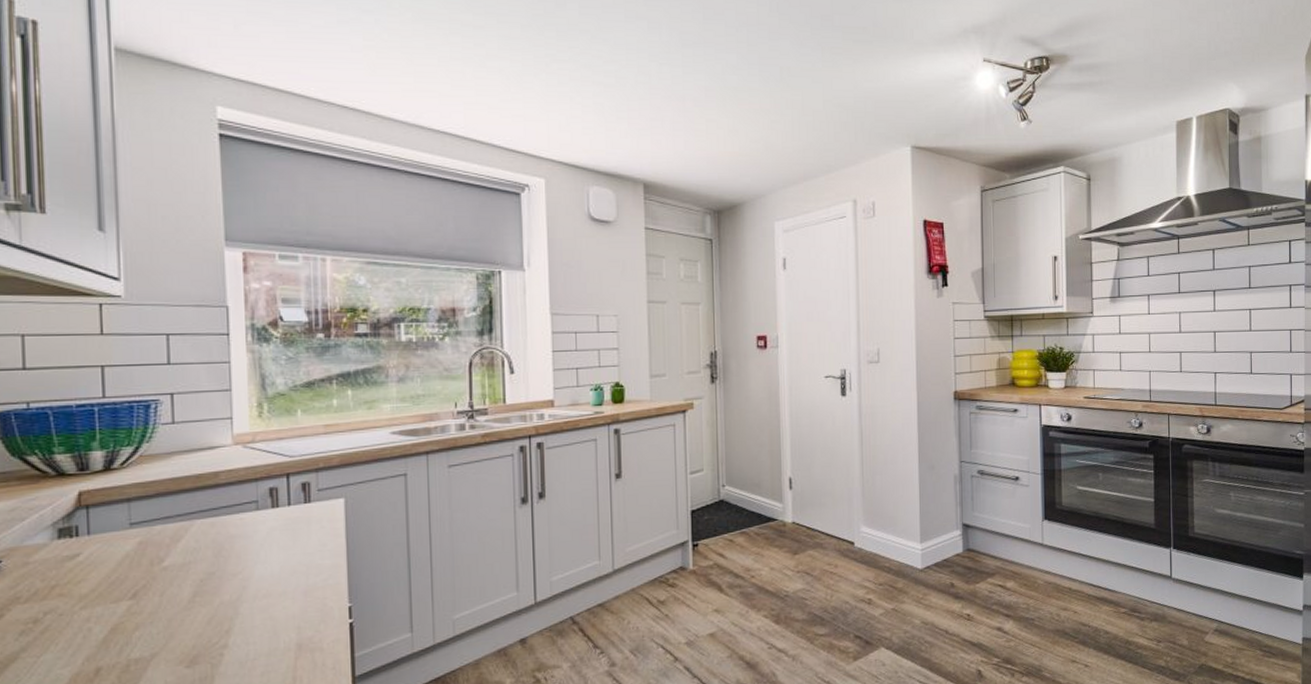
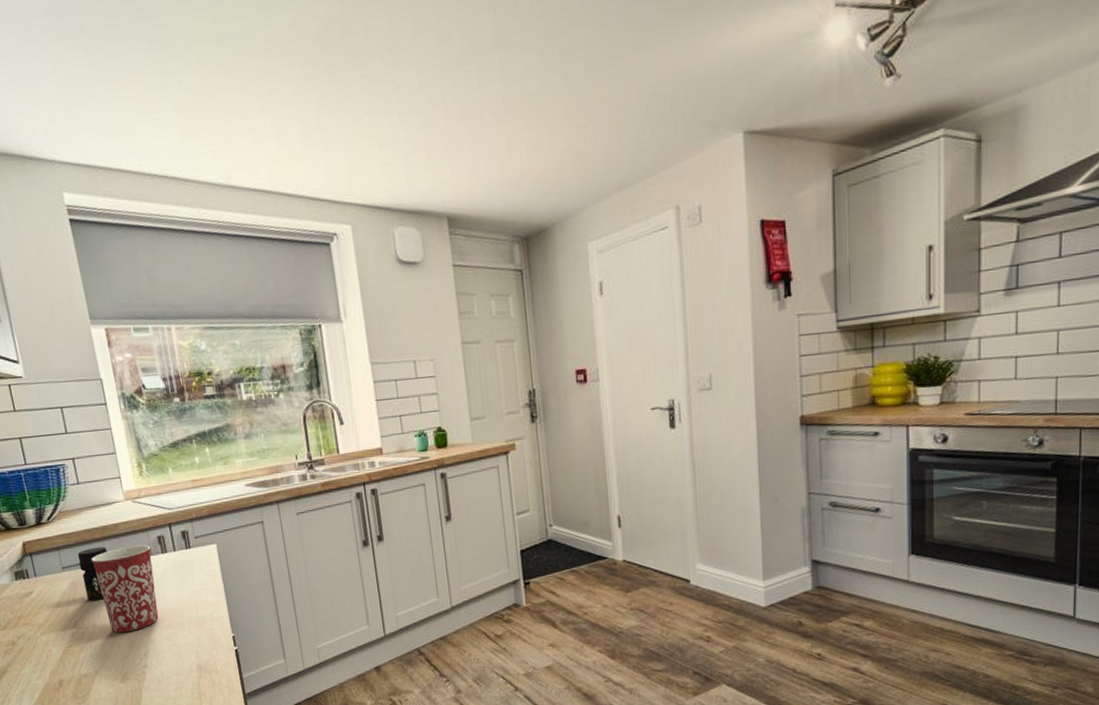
jar: none [155,499,198,565] -> present [77,547,108,600]
mug: none [173,497,259,605] -> present [91,545,159,633]

